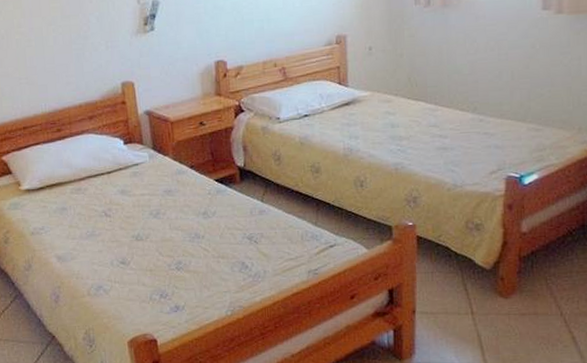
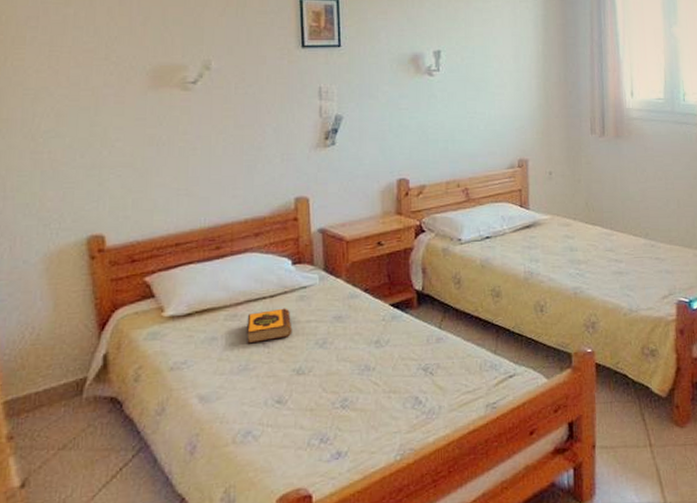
hardback book: none [89,183,129,214] -> present [247,308,292,344]

